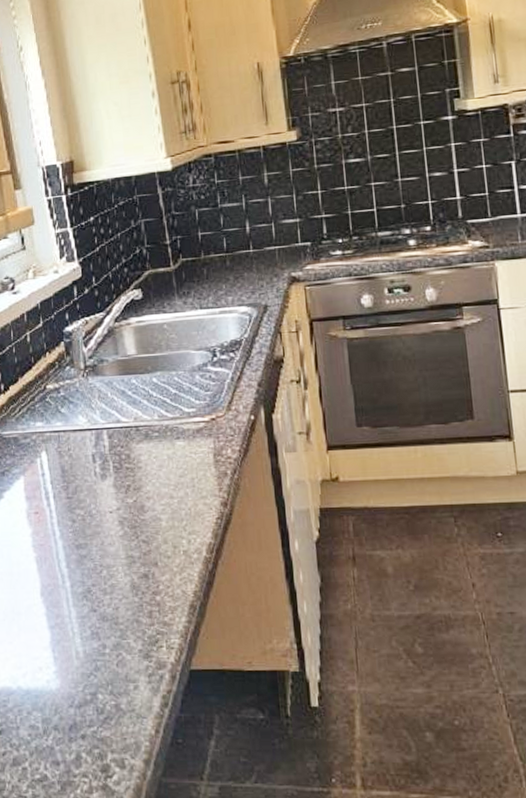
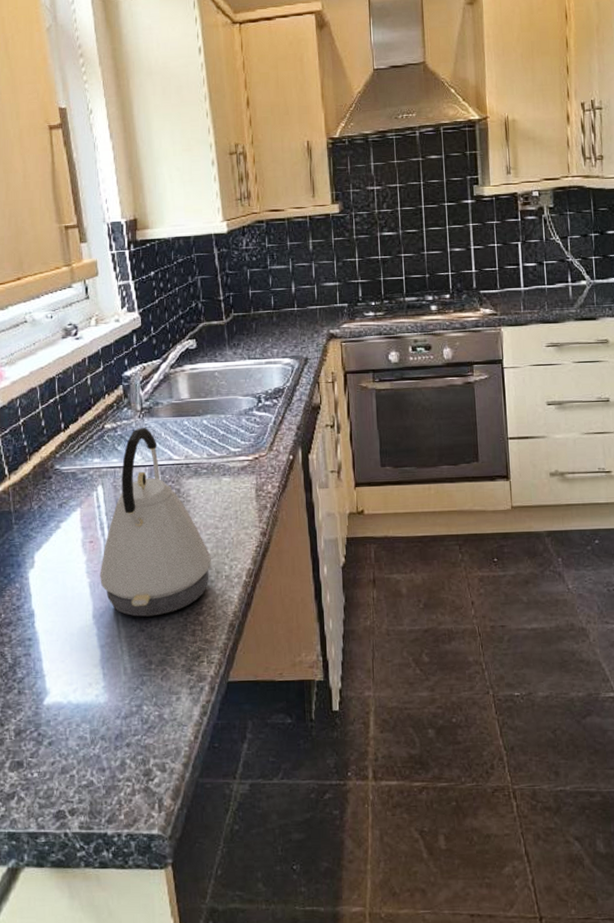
kettle: none [46,387,167,596] -> present [100,427,211,617]

